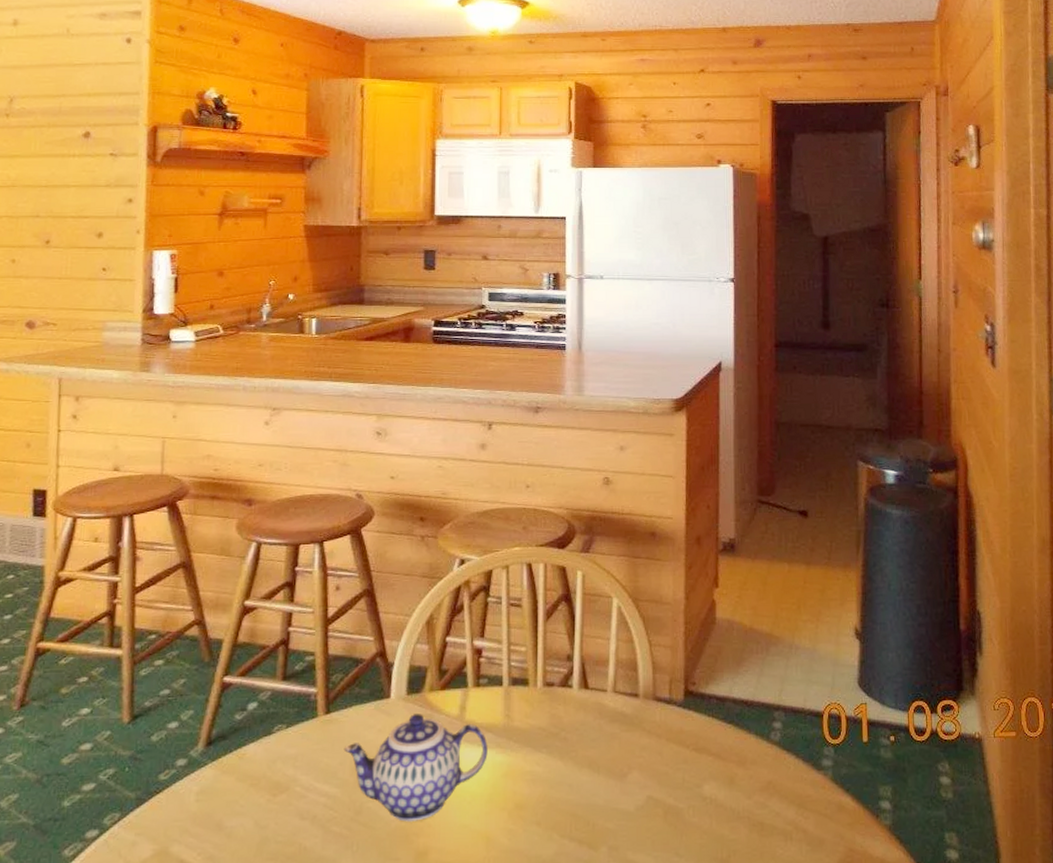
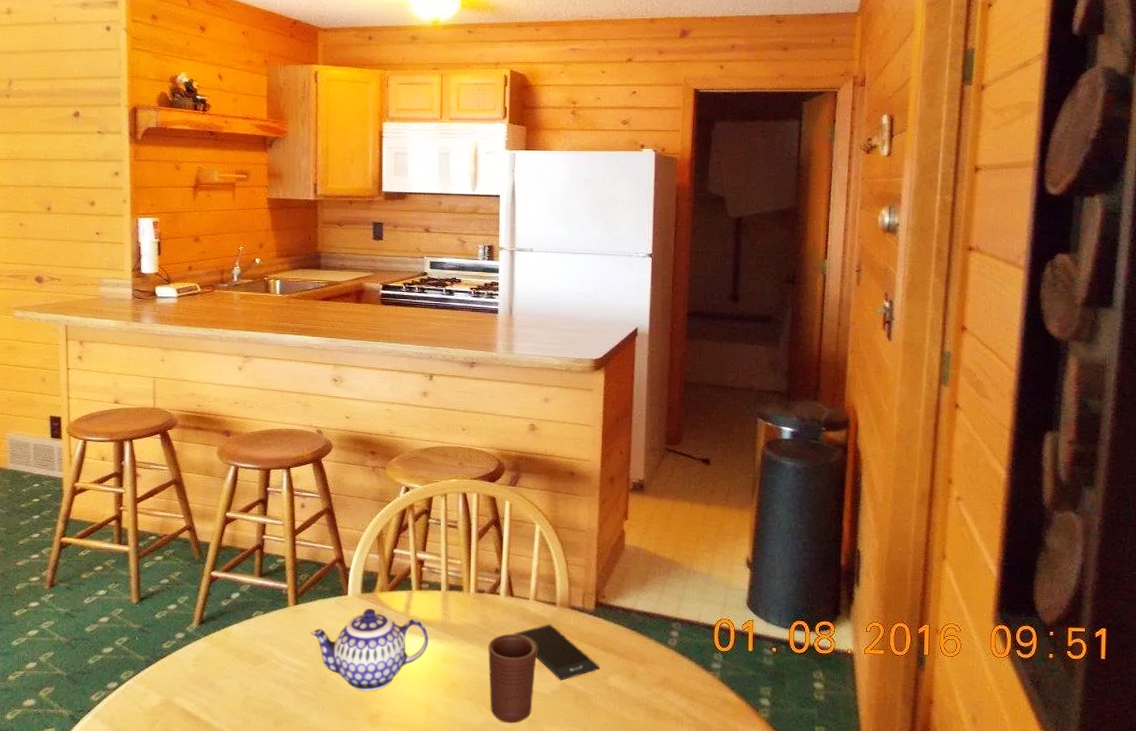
cup: none [559,736,617,853] -> present [488,634,537,724]
smartphone: none [590,721,692,793] -> present [514,624,600,681]

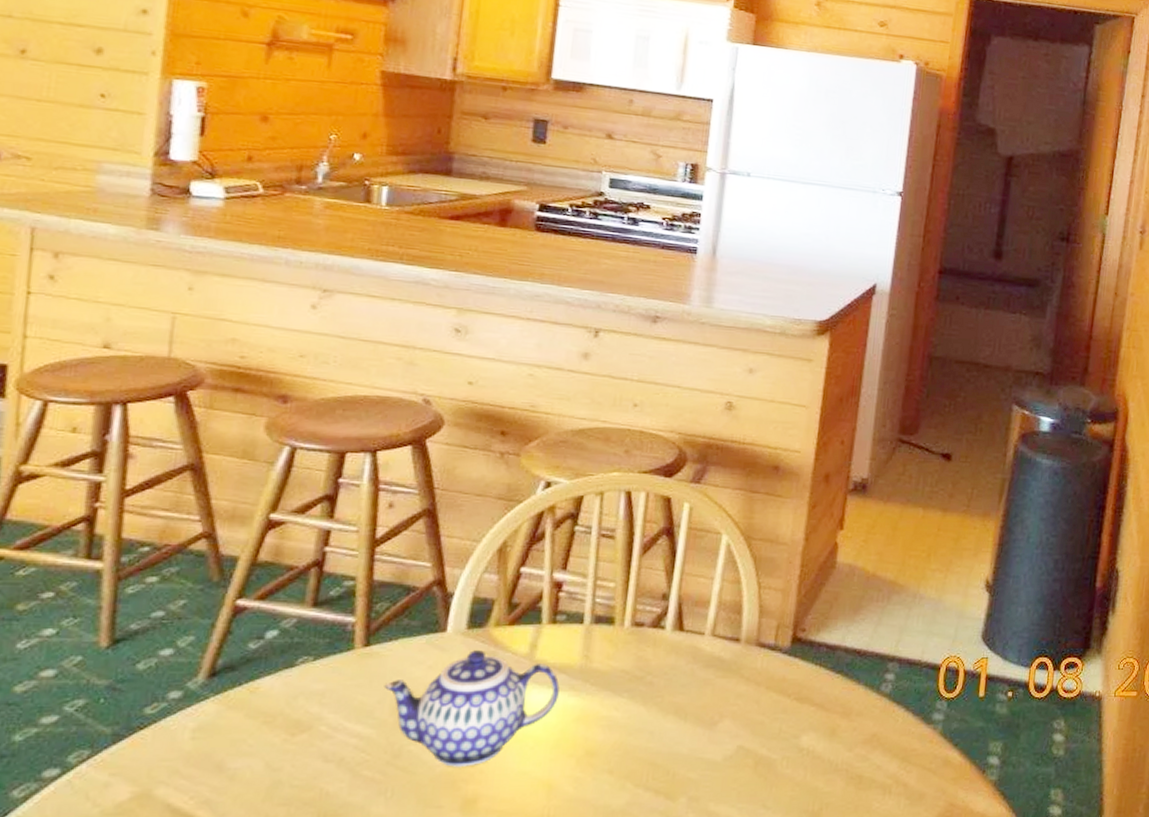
cup: present [488,634,537,724] -> none [638,681,709,803]
smartphone: present [514,624,600,681] -> none [679,667,791,743]

